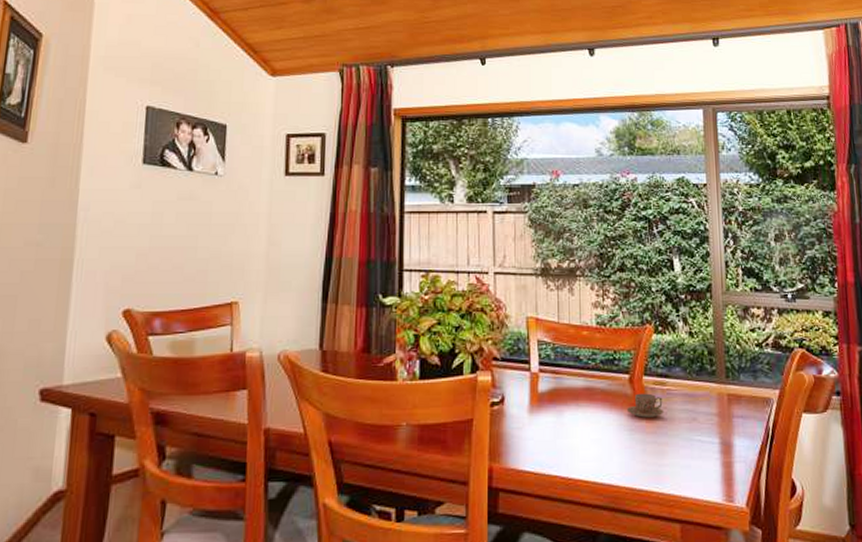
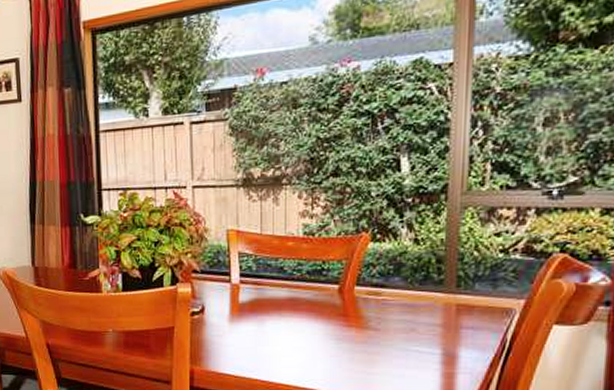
teacup: present [627,393,664,418] -> none [335,303,378,328]

